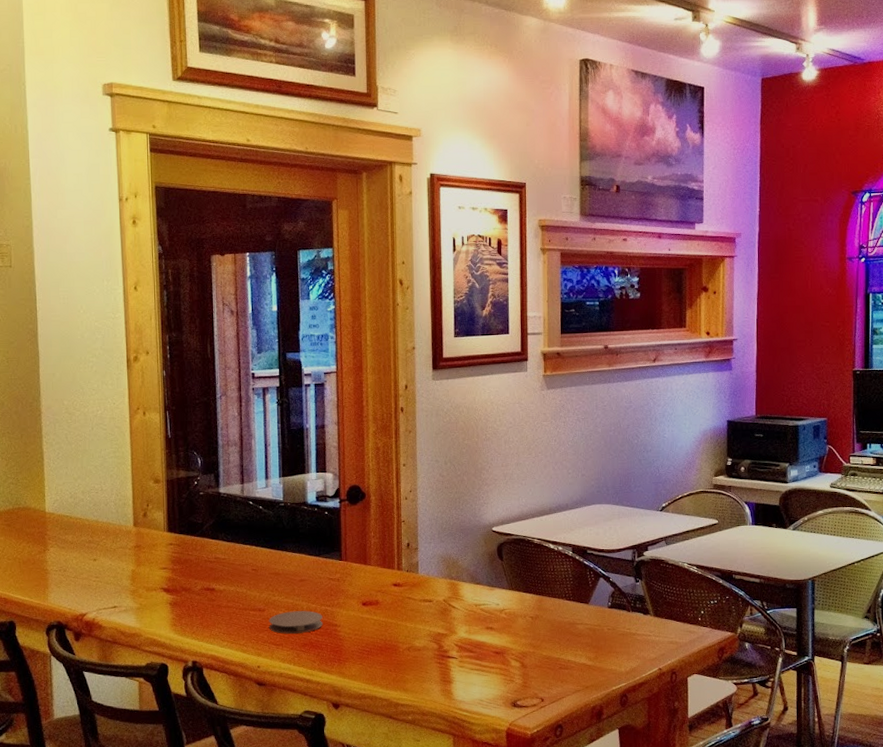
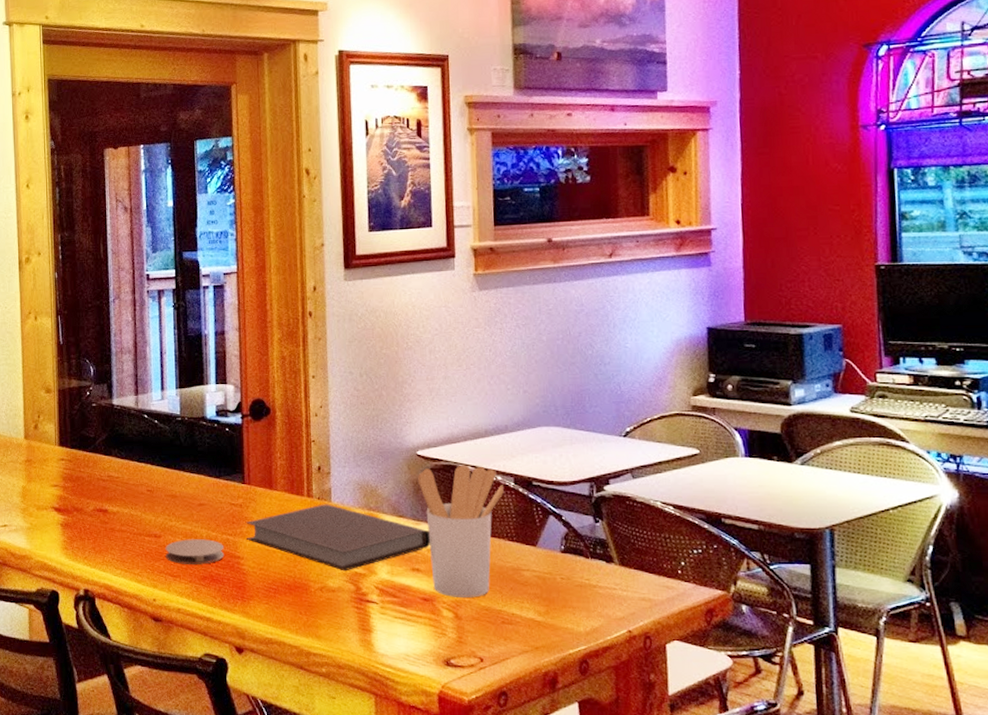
notebook: none [343,575,502,633] -> present [246,504,430,572]
utensil holder: none [493,538,564,650] -> present [418,465,504,598]

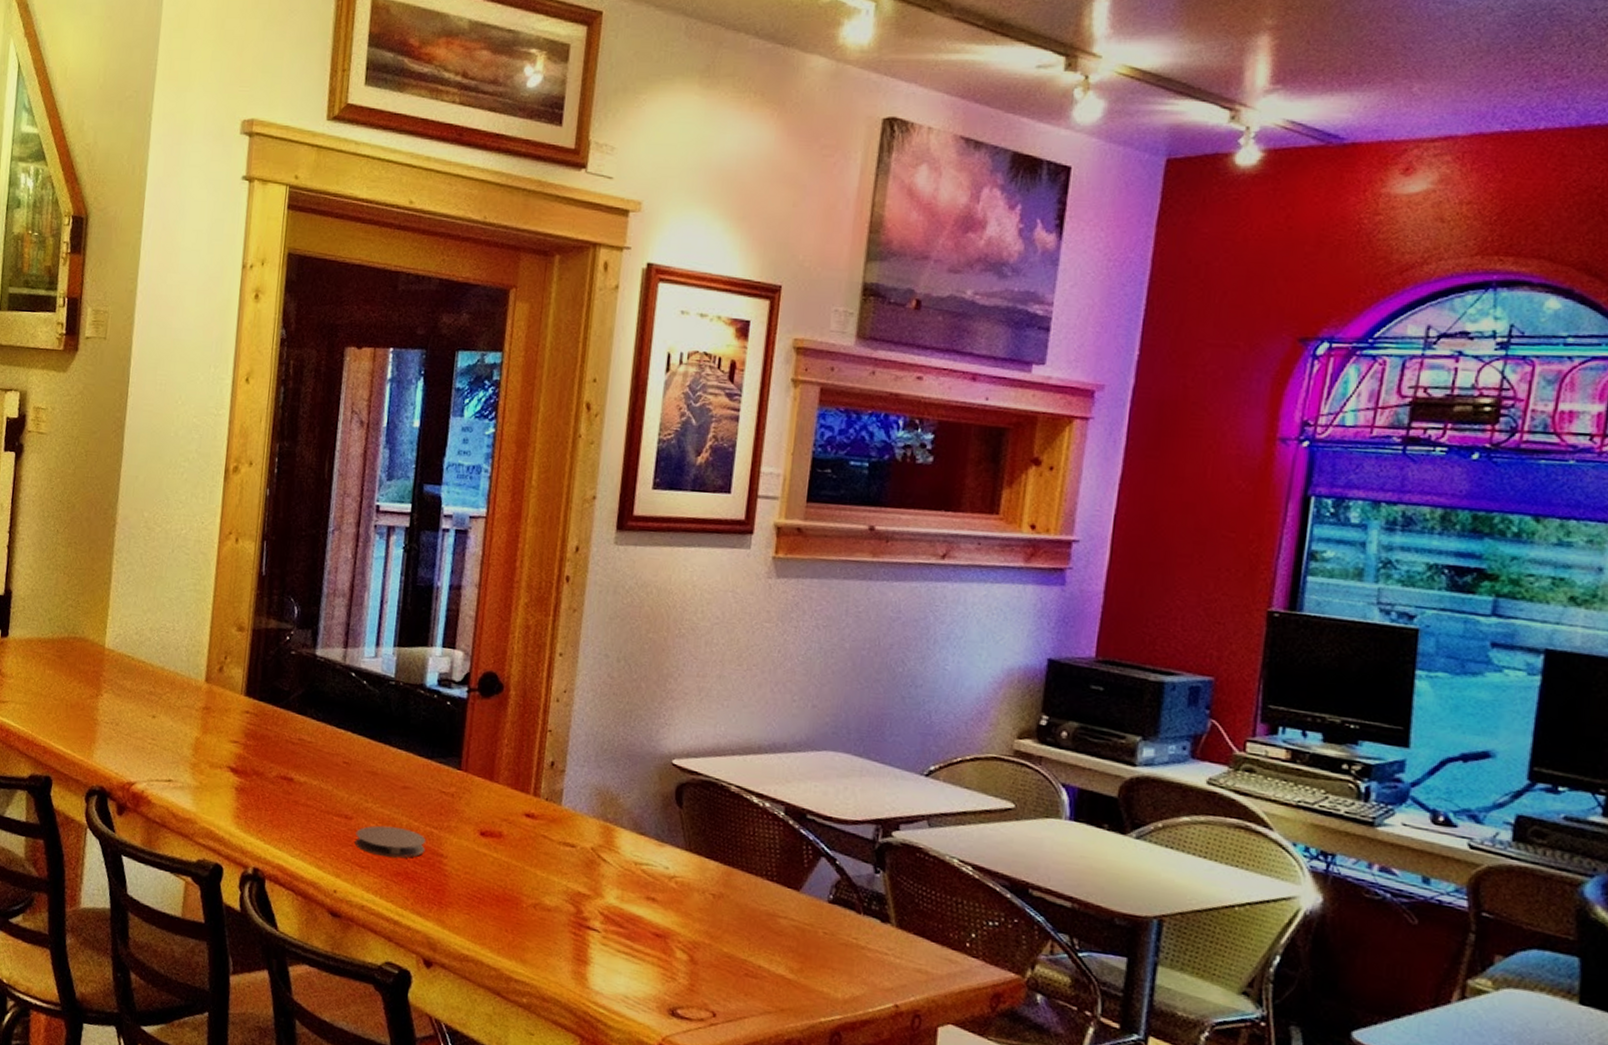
notebook: present [246,504,430,572] -> none [454,806,674,890]
utensil holder: present [418,465,504,598] -> none [669,781,771,941]

